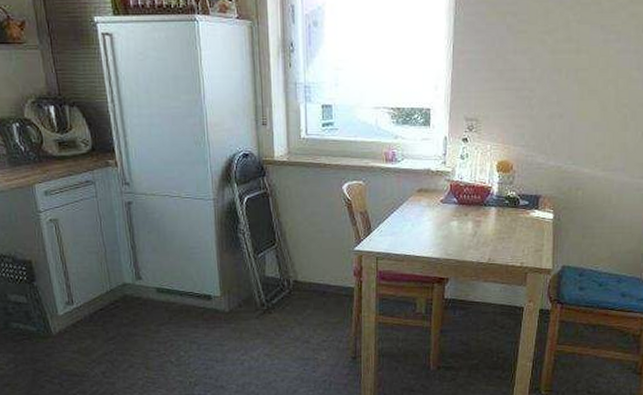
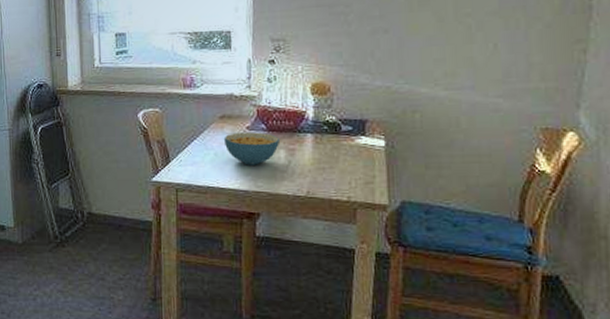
cereal bowl: none [420,205,468,235] -> present [223,132,279,165]

